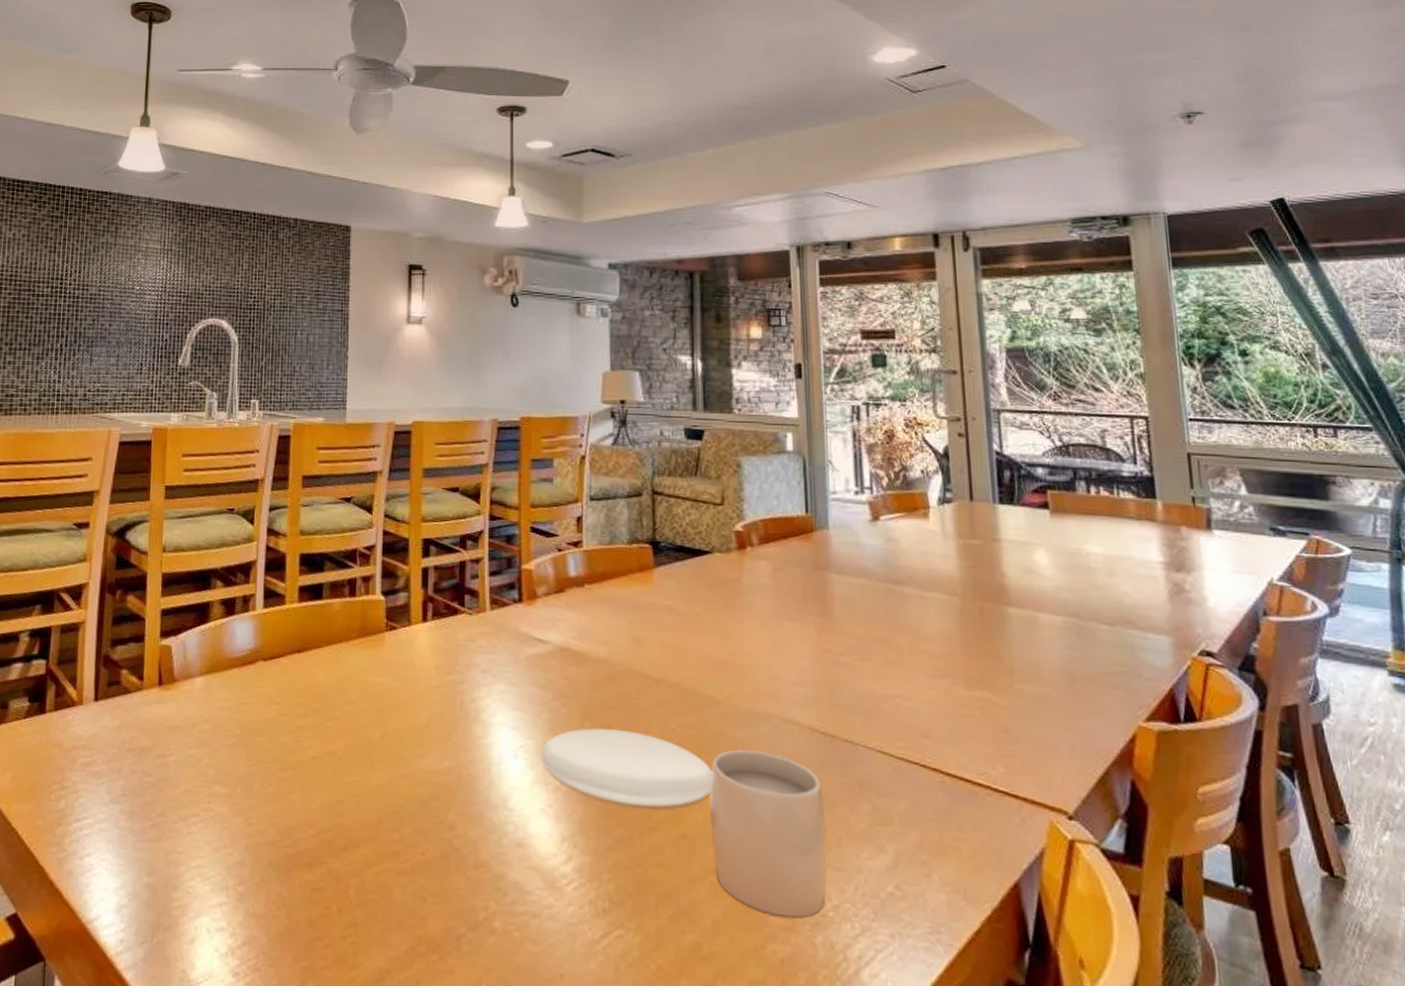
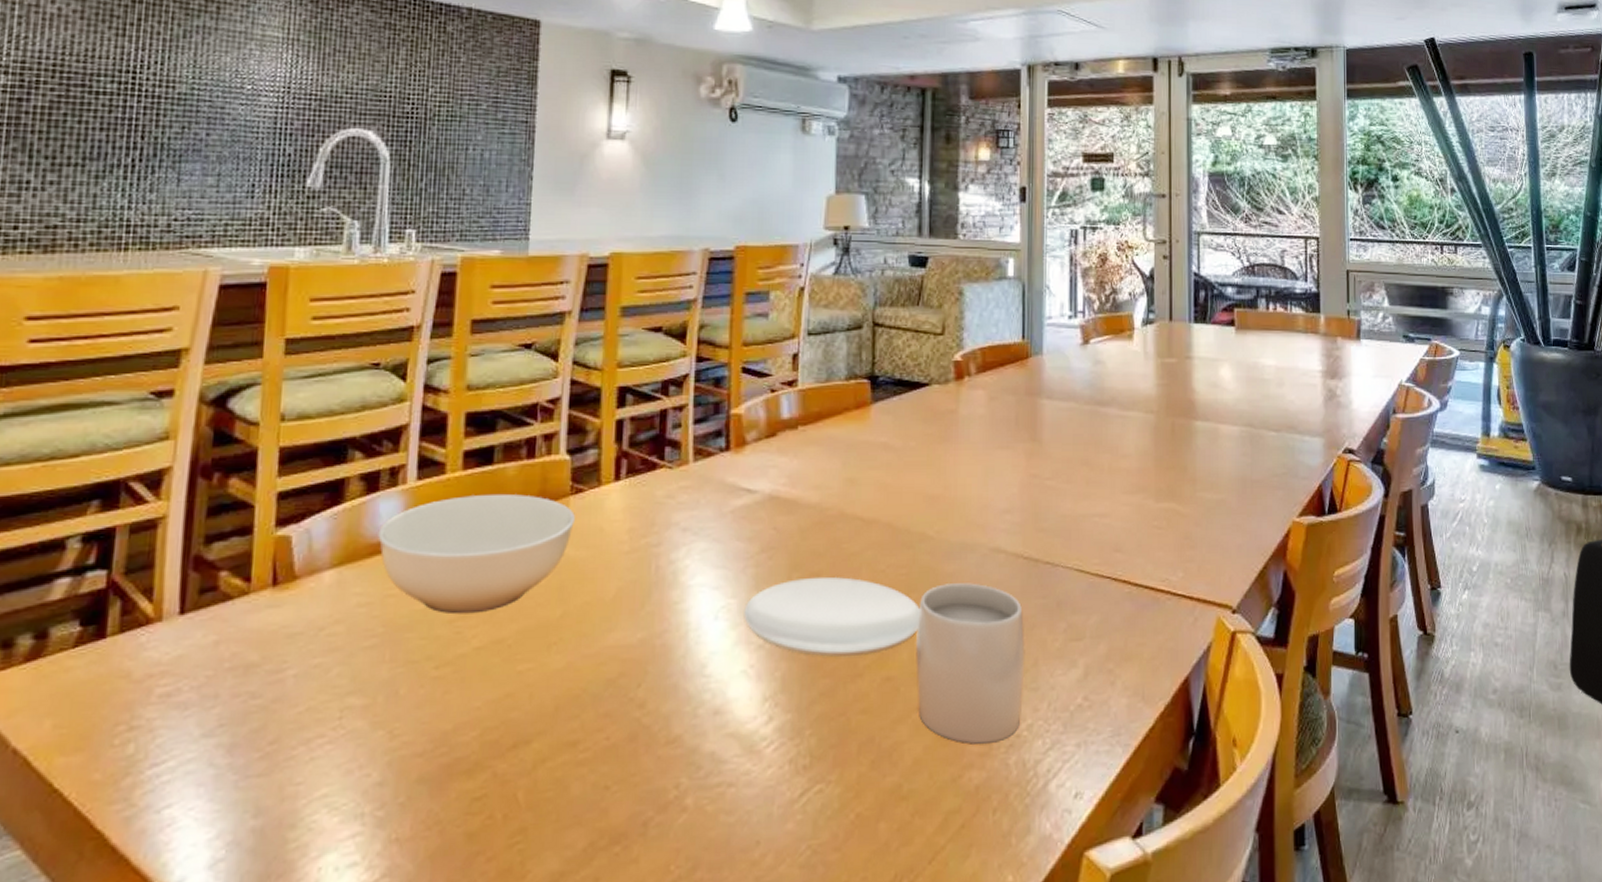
bowl: none [235,624,391,727] -> present [378,494,576,615]

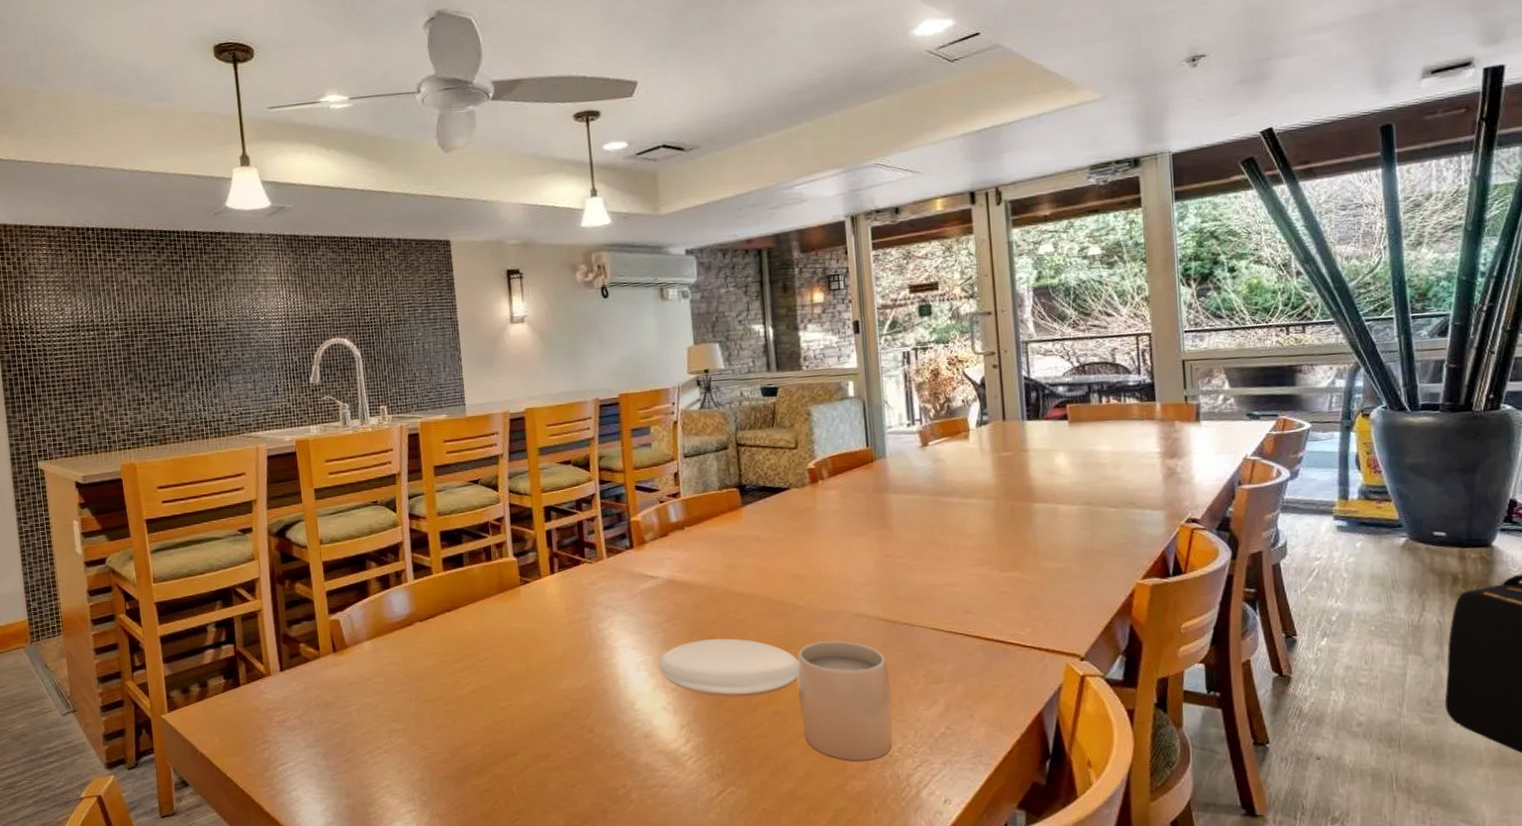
bowl: present [378,494,576,615] -> none [394,586,527,669]

